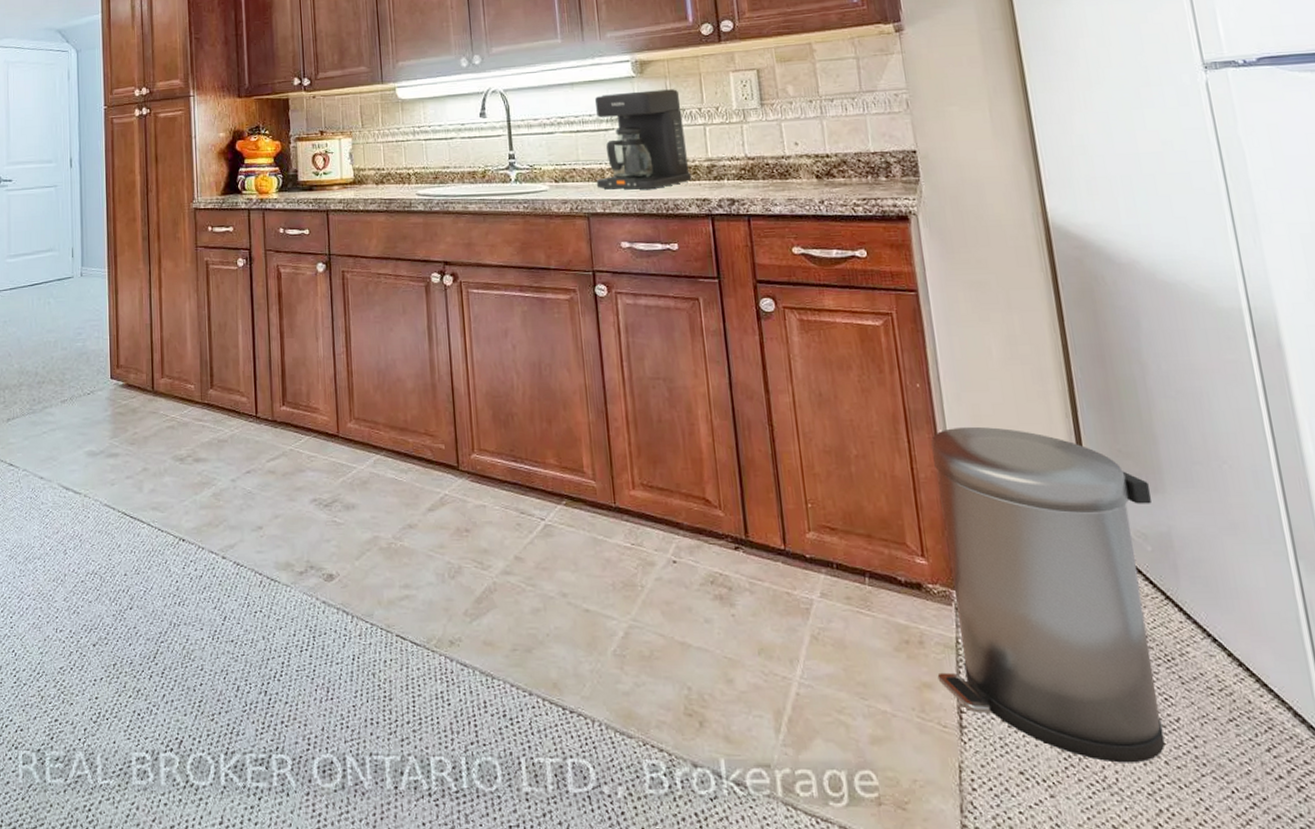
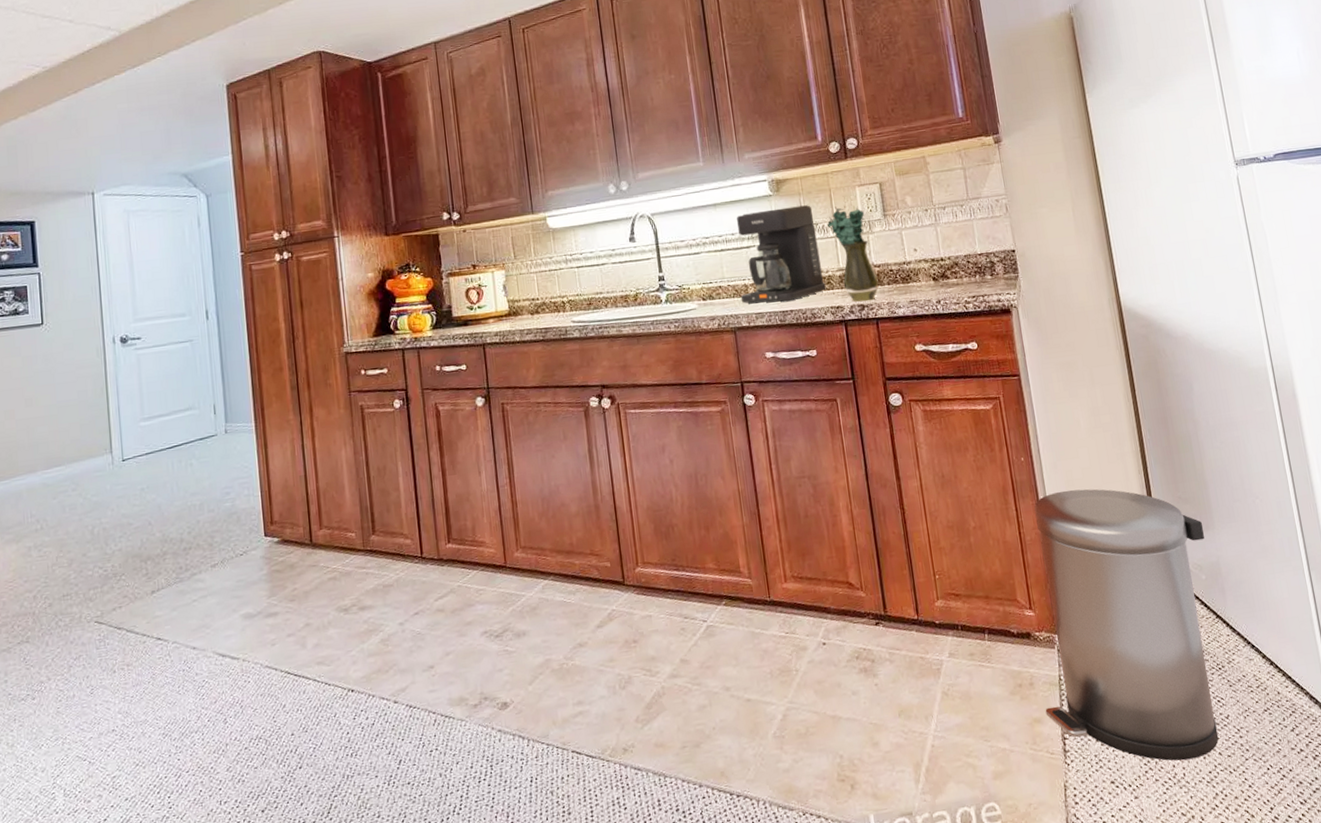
vase: none [696,92,753,197] -> present [827,206,879,303]

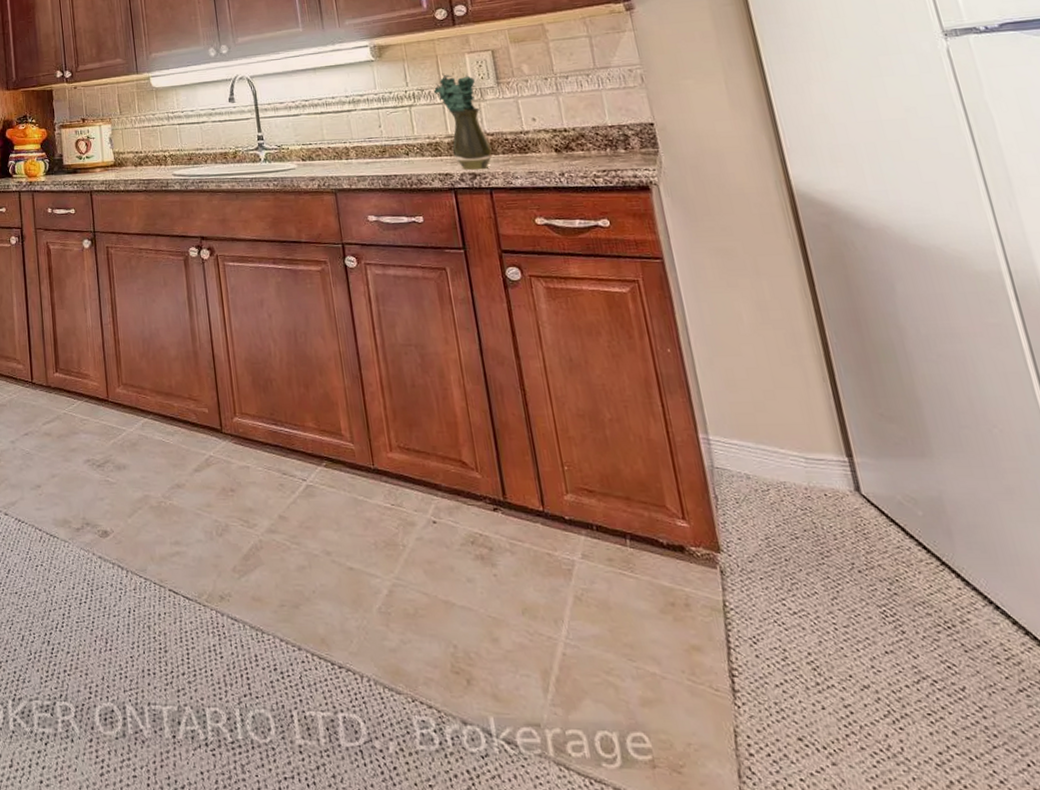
coffee maker: present [737,205,826,304] -> none [337,71,434,167]
pedal bin: present [1034,489,1219,761] -> none [686,390,952,732]

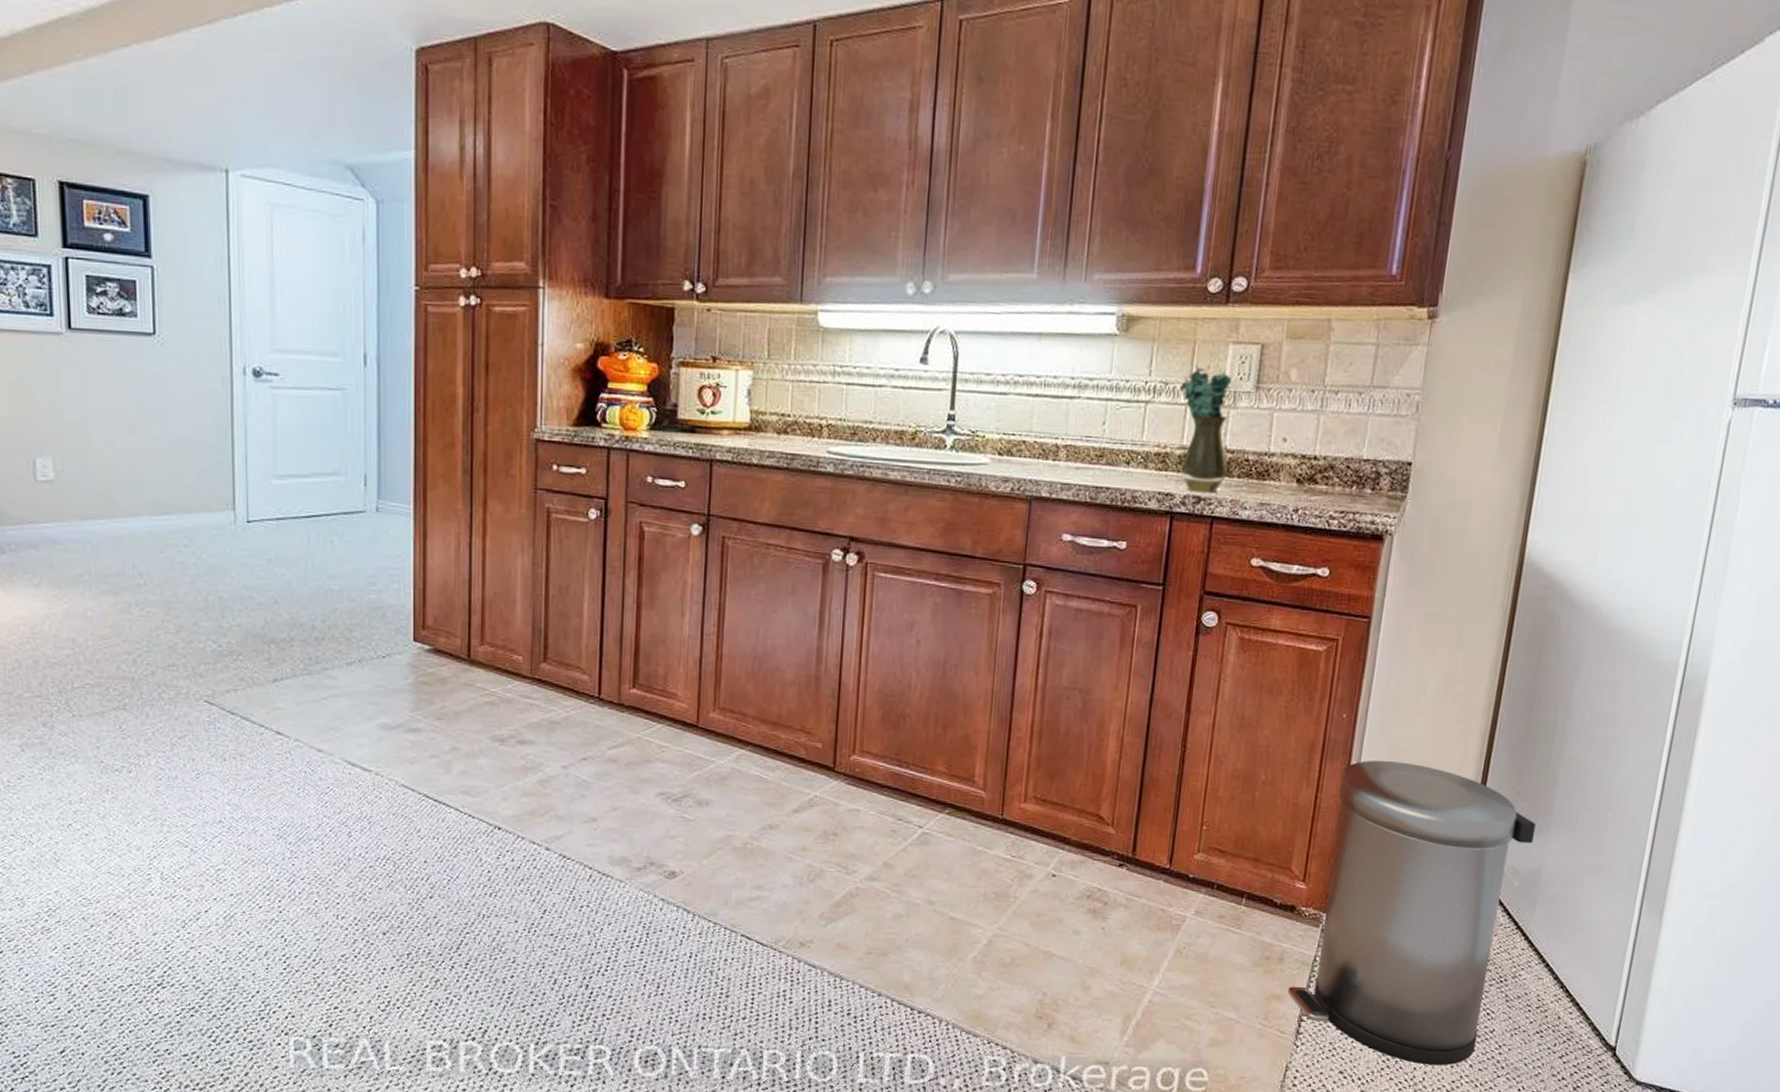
pedal bin: none [686,390,952,732] -> present [1287,760,1536,1066]

